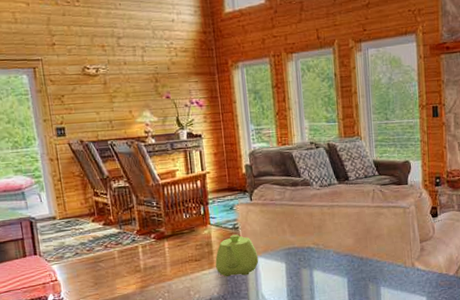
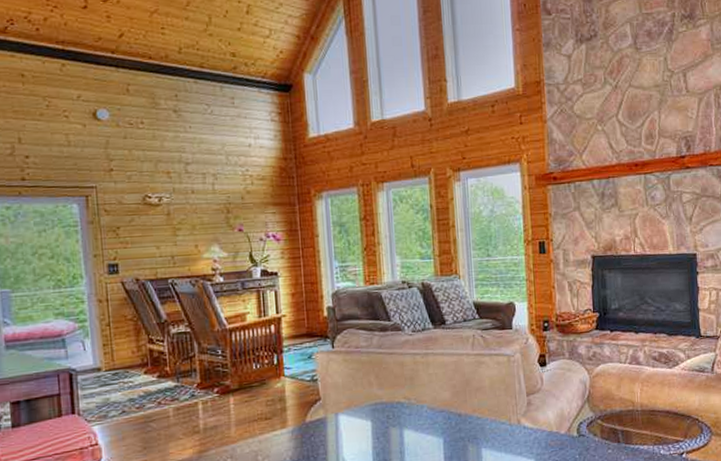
teapot: present [215,234,259,277] -> none [289,388,340,439]

